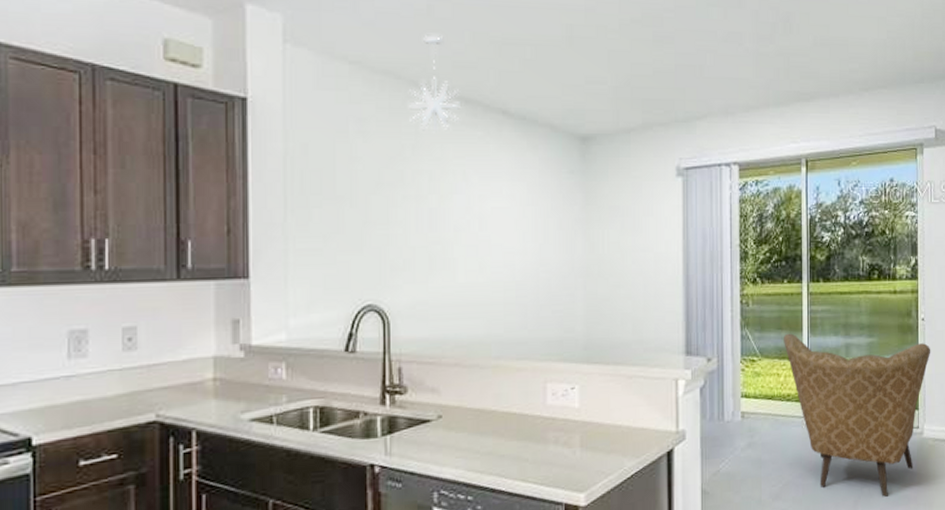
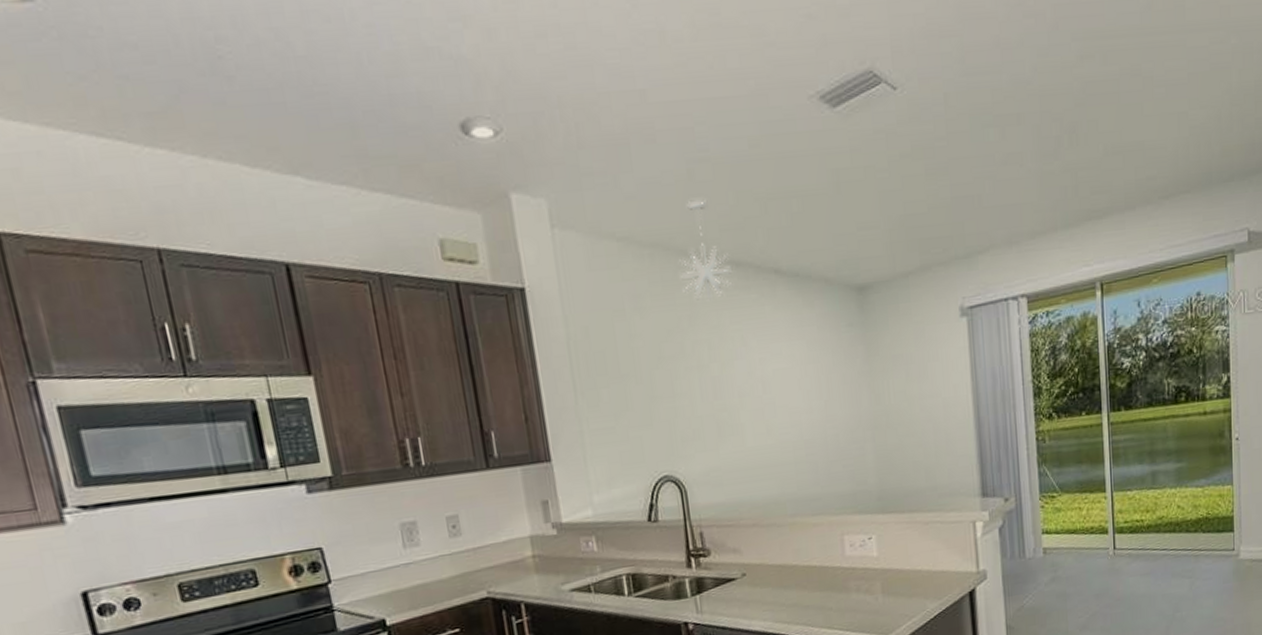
armchair: present [784,333,931,498] -> none [1084,463,1247,621]

